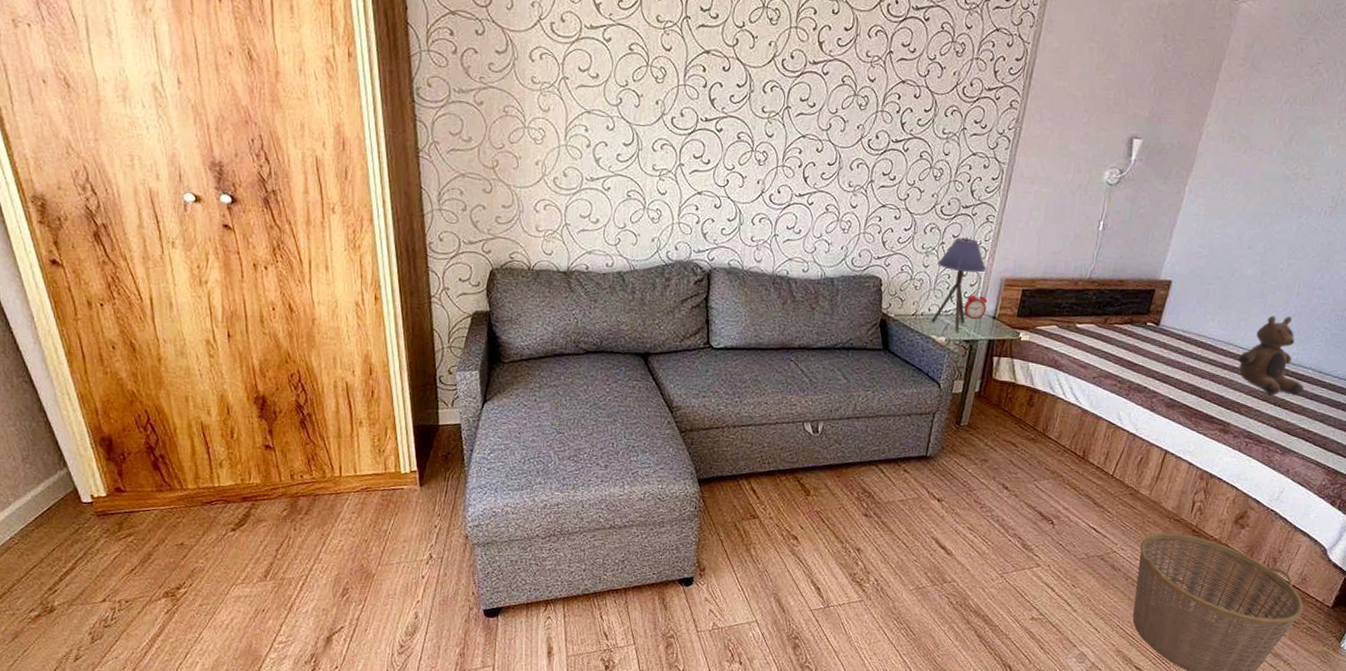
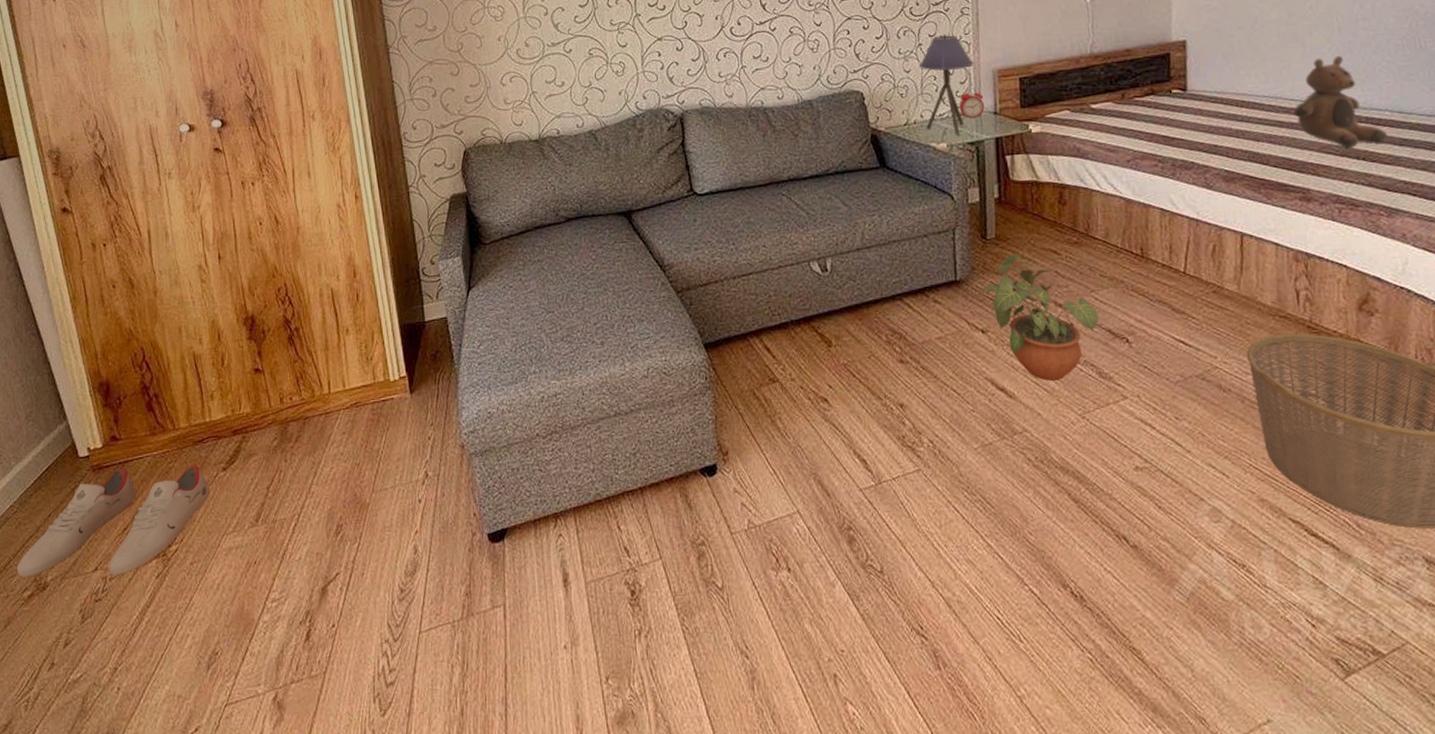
shoe: none [21,516,219,608] -> present [16,464,211,577]
potted plant: none [946,441,1036,546] -> present [982,254,1099,381]

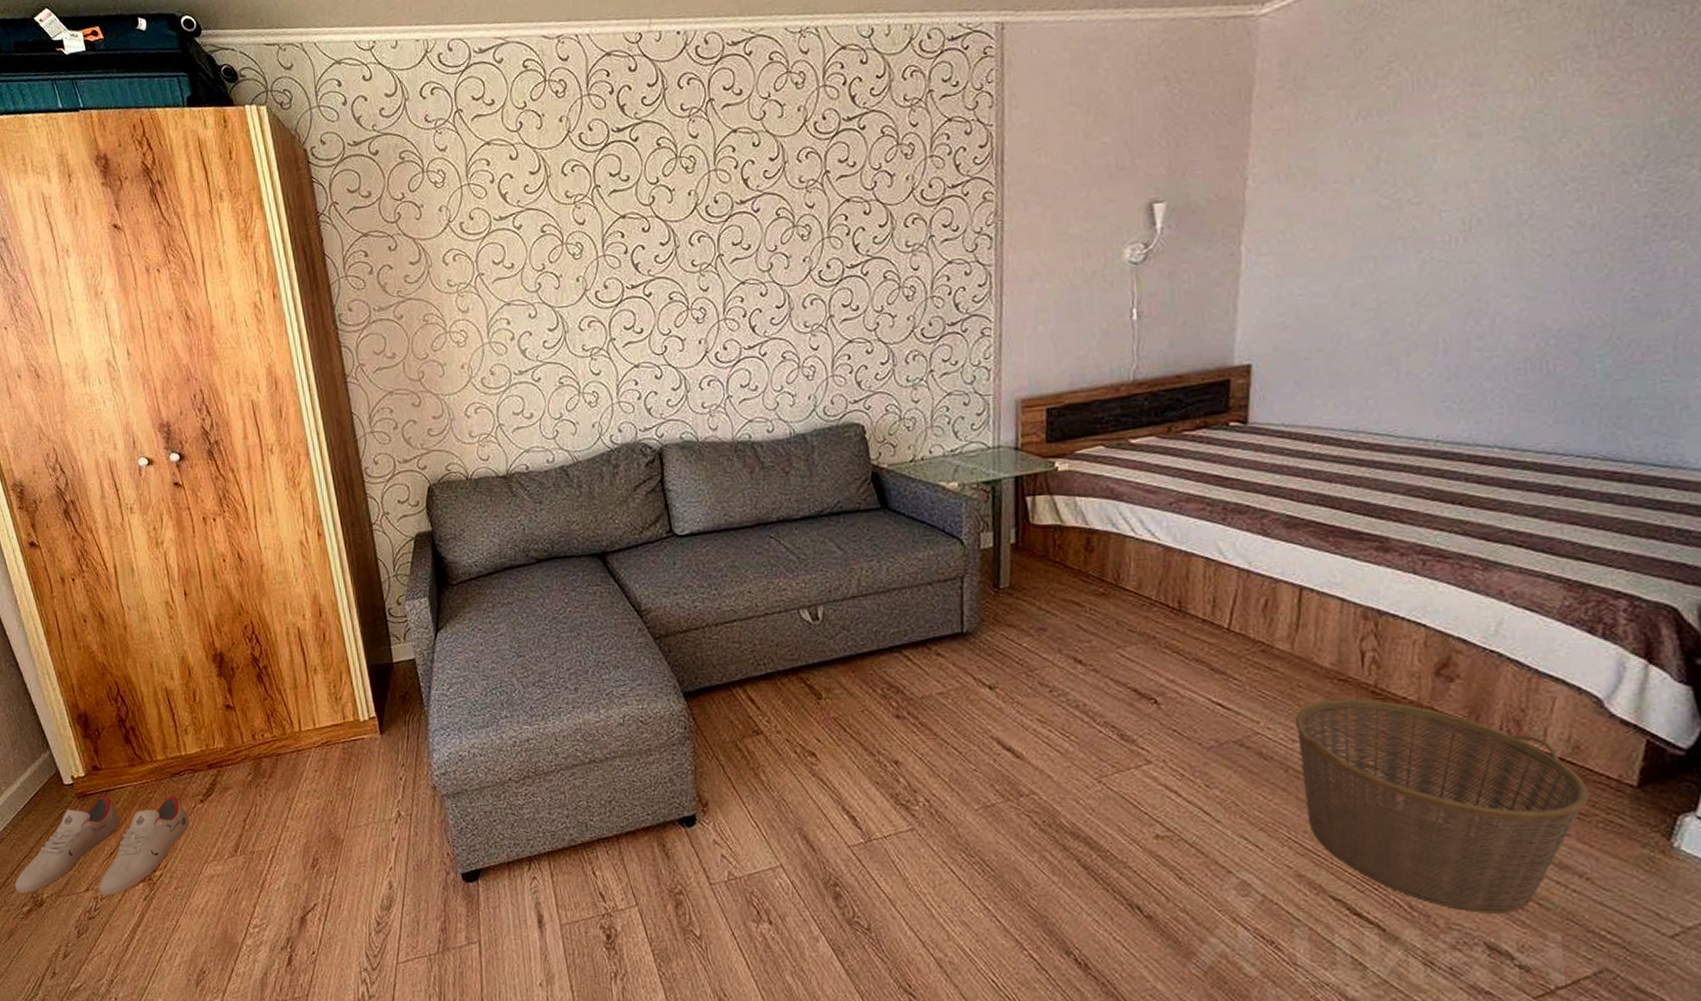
table lamp: present [919,34,975,134] -> none [930,358,995,472]
alarm clock: present [958,88,985,119] -> none [974,420,1005,455]
potted plant: present [982,254,1099,381] -> none [992,605,1124,742]
teddy bear: present [1293,55,1388,148] -> none [1377,381,1494,491]

